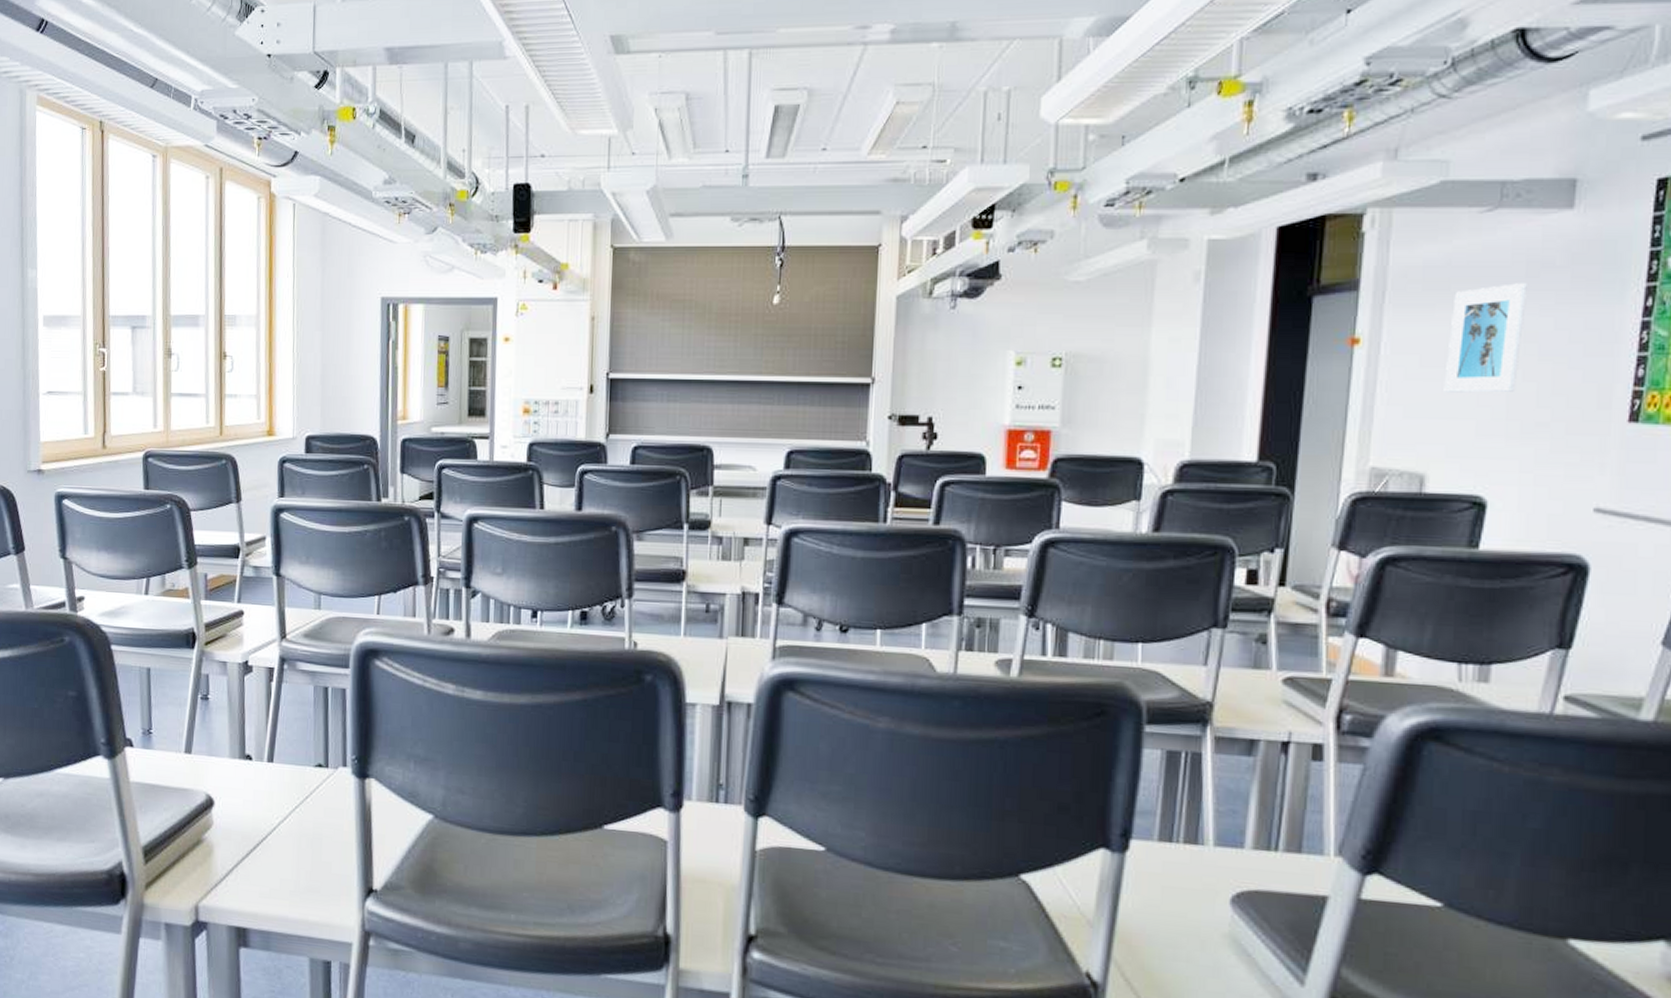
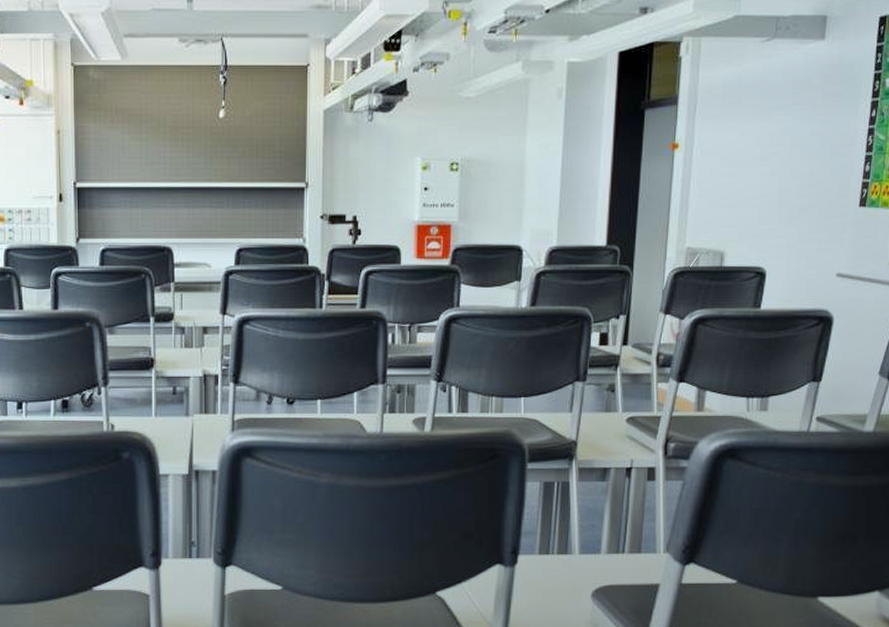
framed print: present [1444,283,1527,393] -> none [737,99,793,186]

